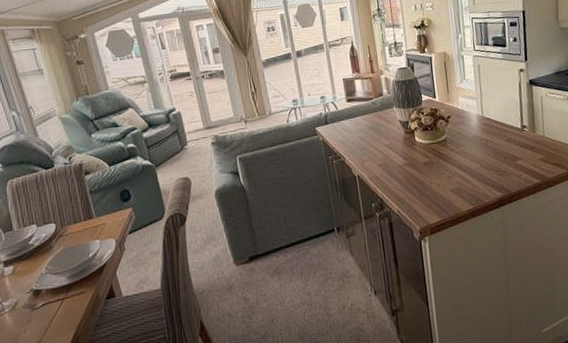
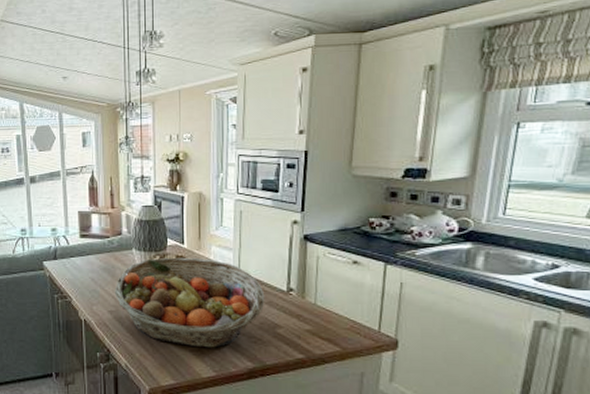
fruit basket: none [381,108,506,186] -> present [114,257,265,348]

